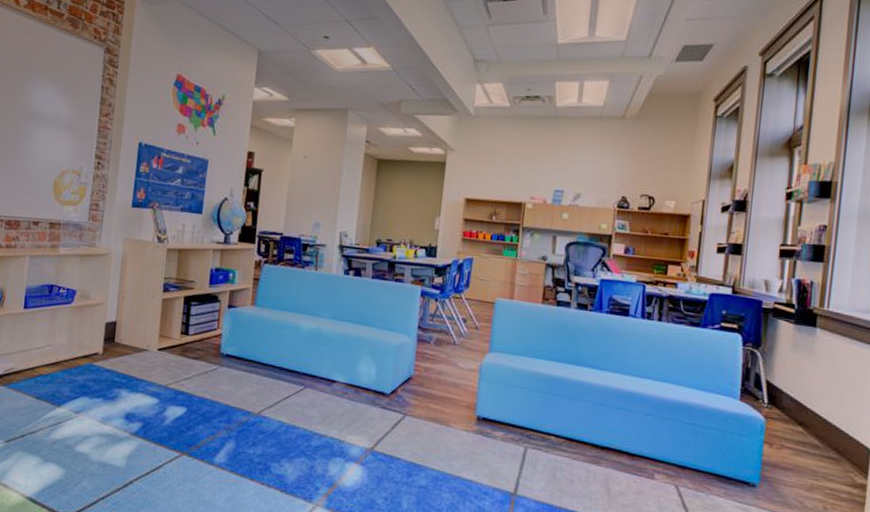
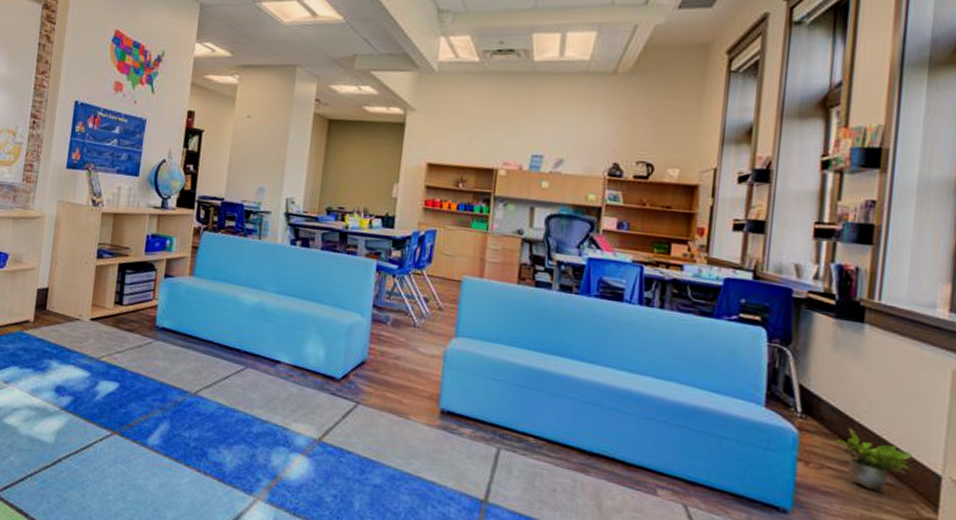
potted plant: none [792,414,850,464] -> present [834,428,913,491]

